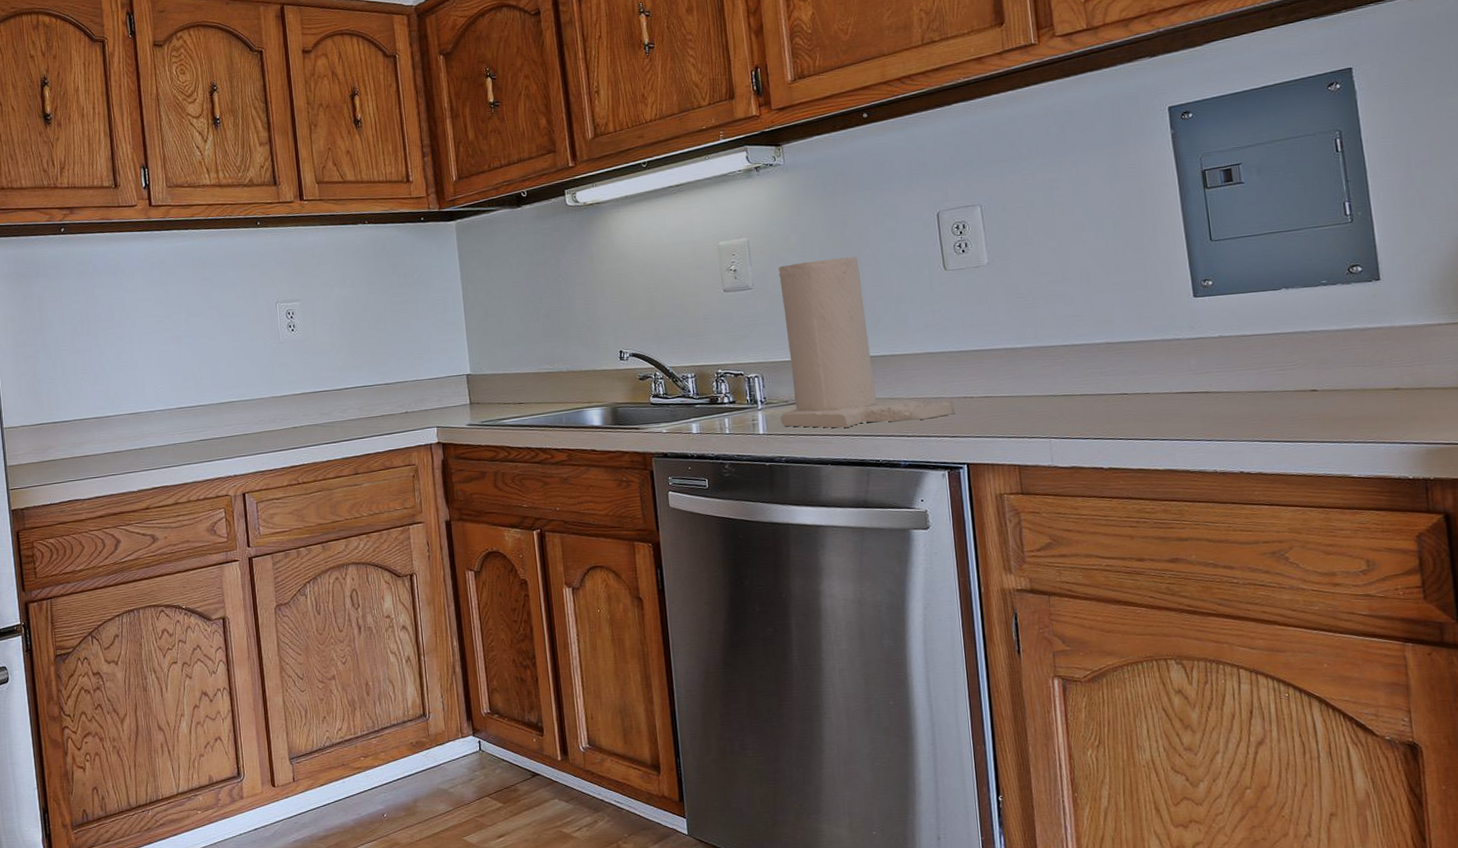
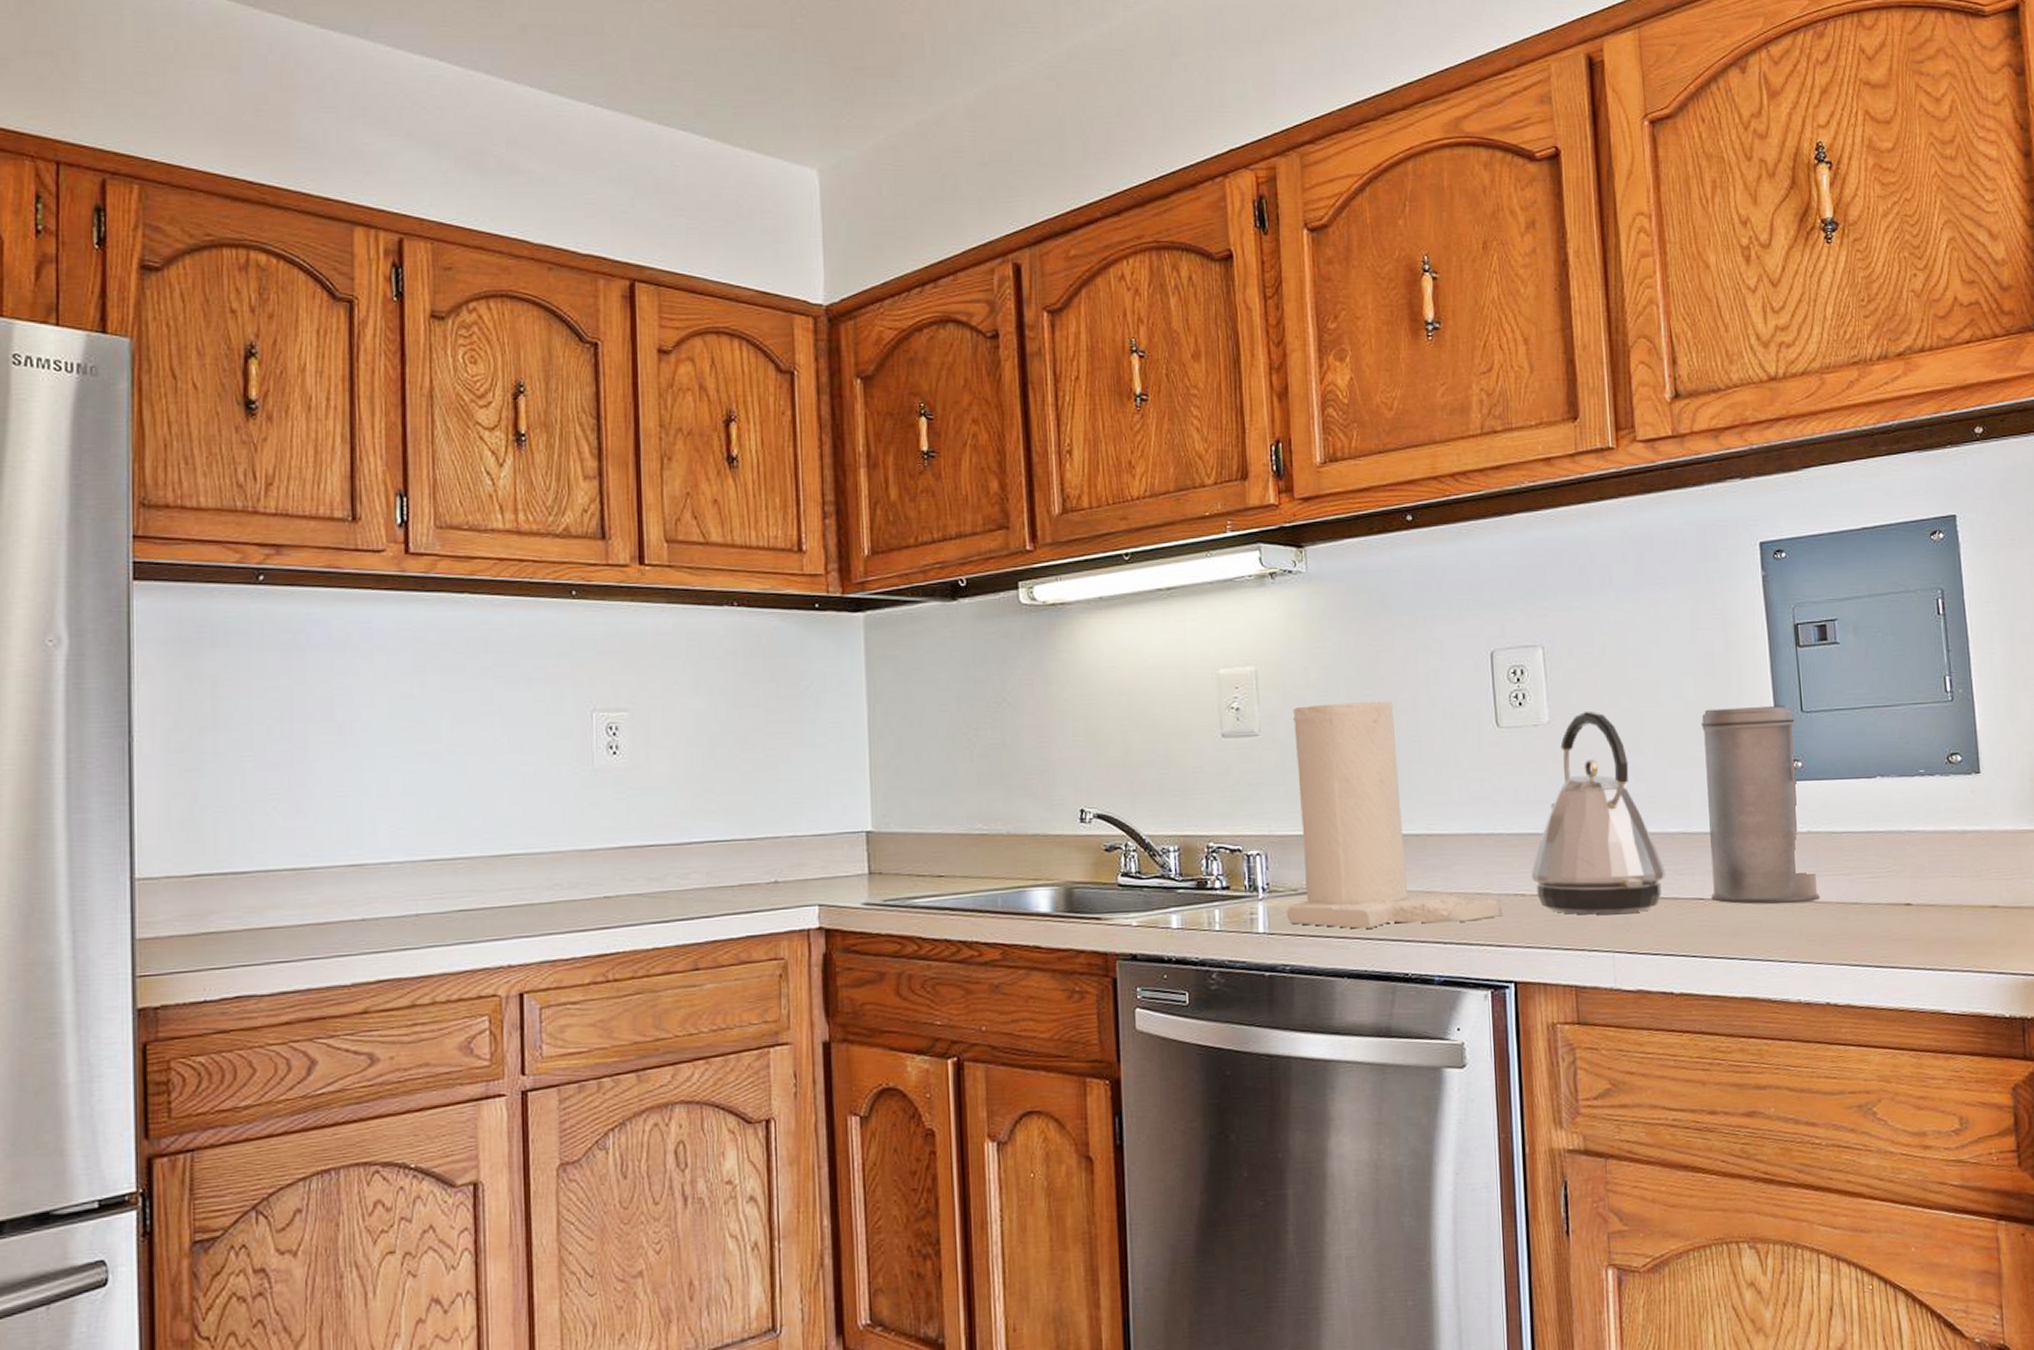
kettle: none [978,252,1093,411] -> present [1531,710,1665,915]
canister: none [1121,237,1232,397] -> present [1702,706,1820,905]

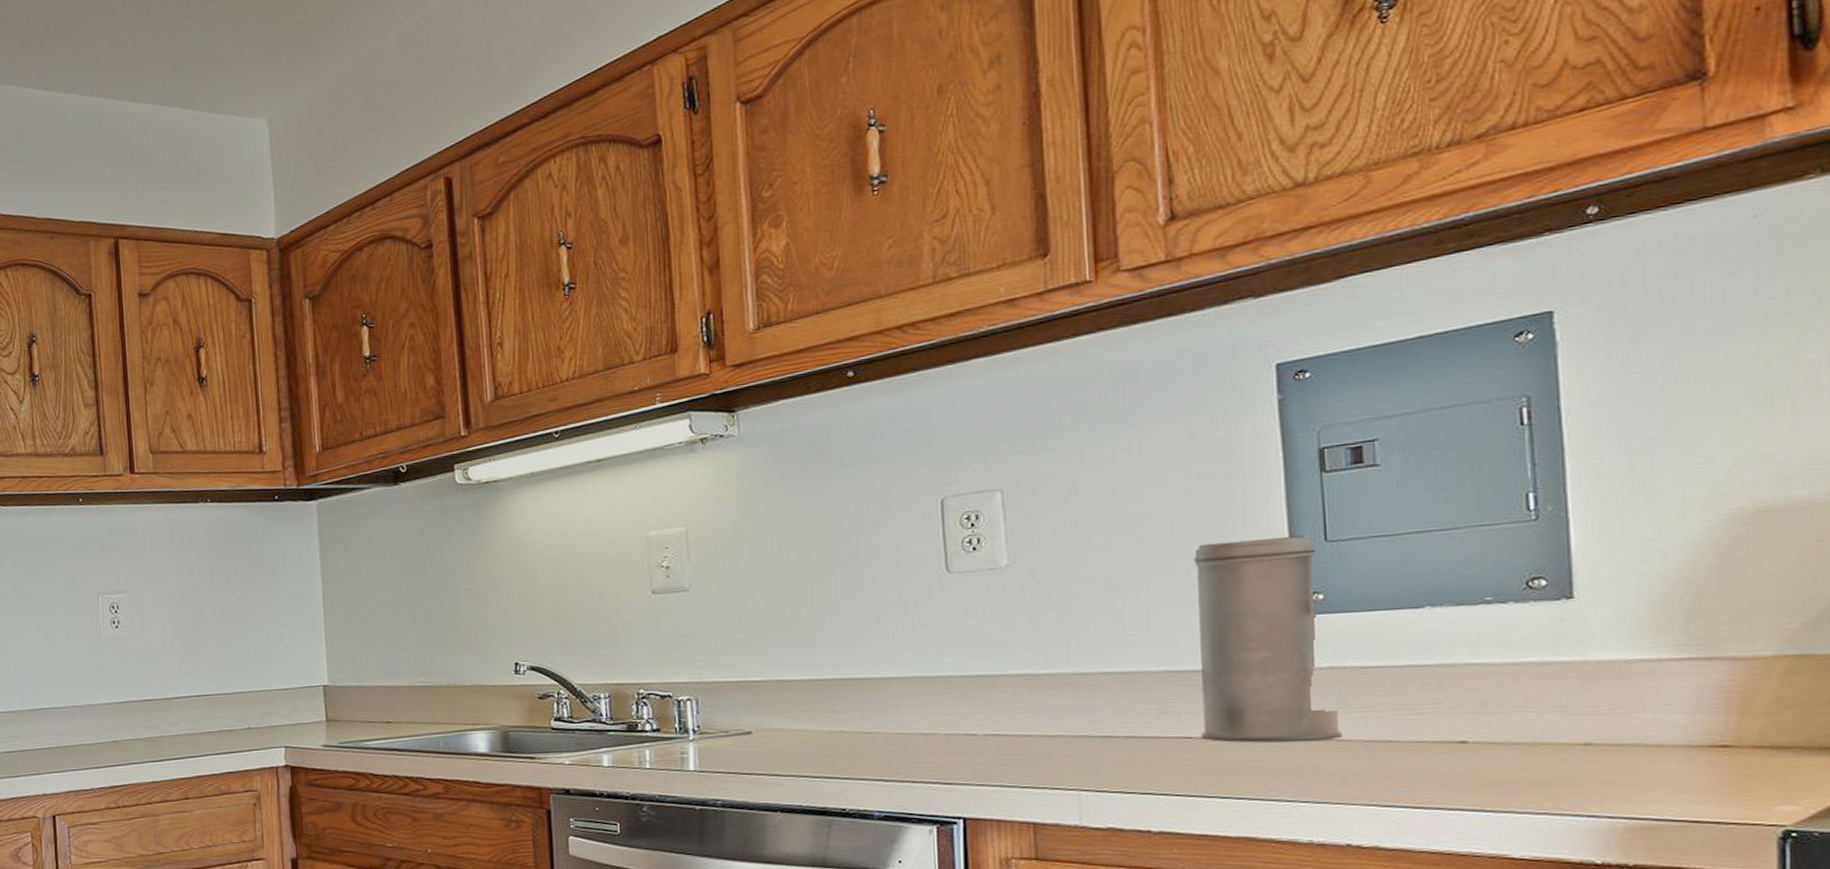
paper towel: present [1287,701,1503,929] -> none [718,553,951,767]
kettle: present [1531,710,1665,915] -> none [984,551,1144,754]

